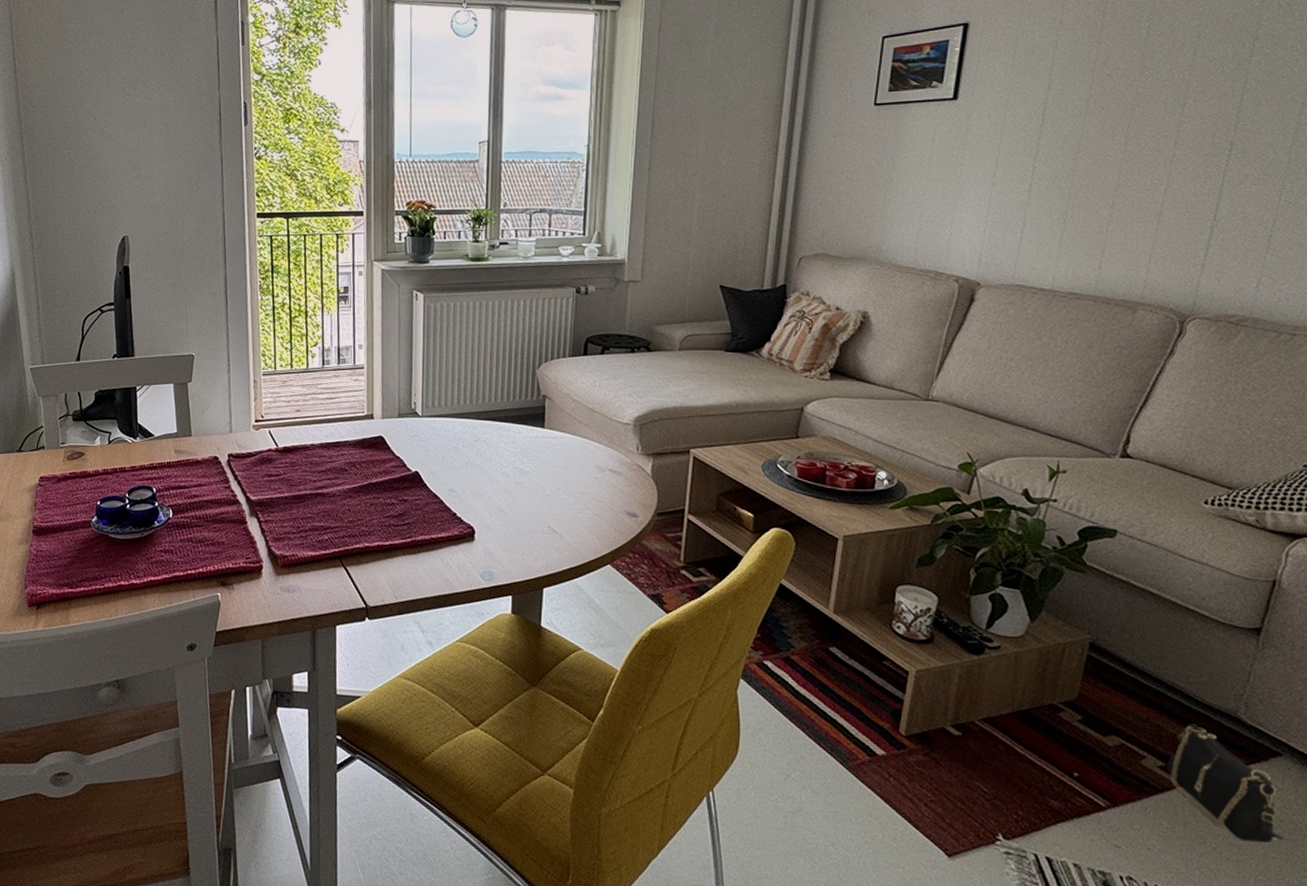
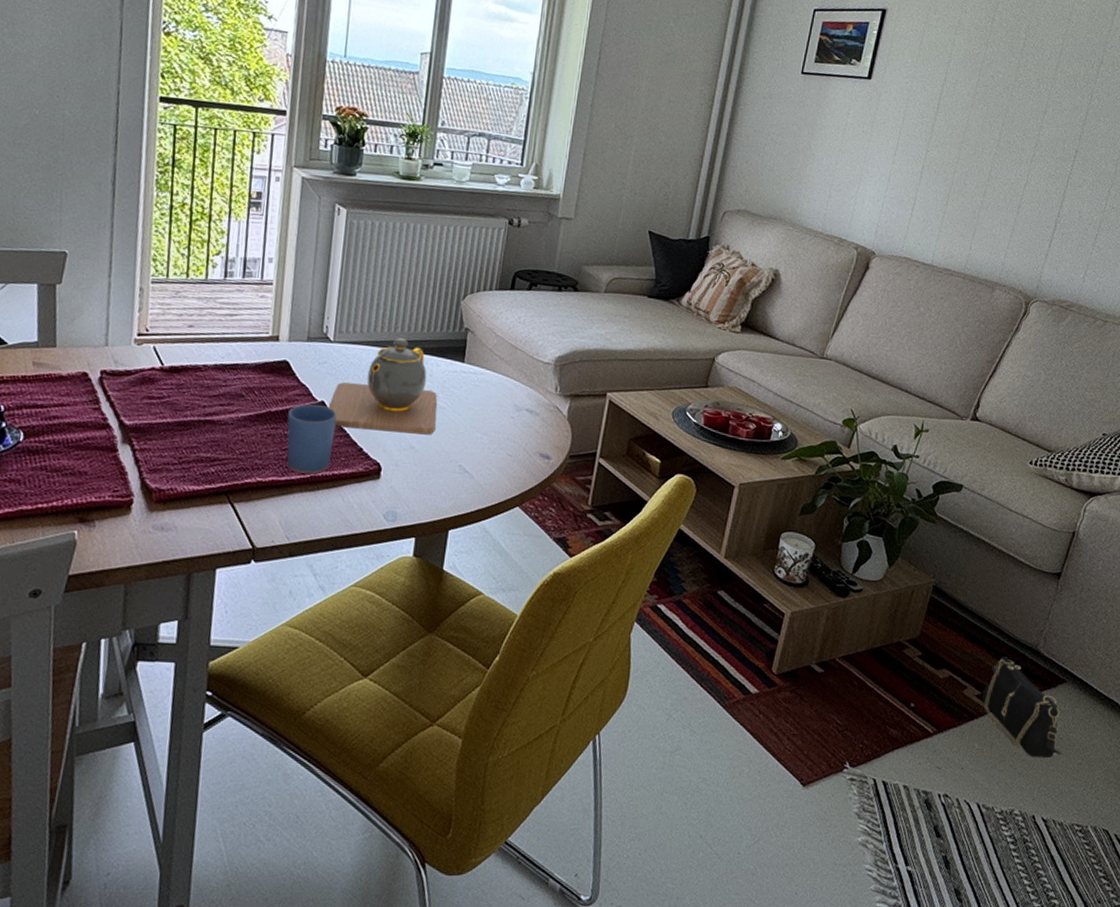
mug: none [387,474,430,539] -> present [286,404,337,474]
teapot: none [422,409,523,498] -> present [328,338,438,435]

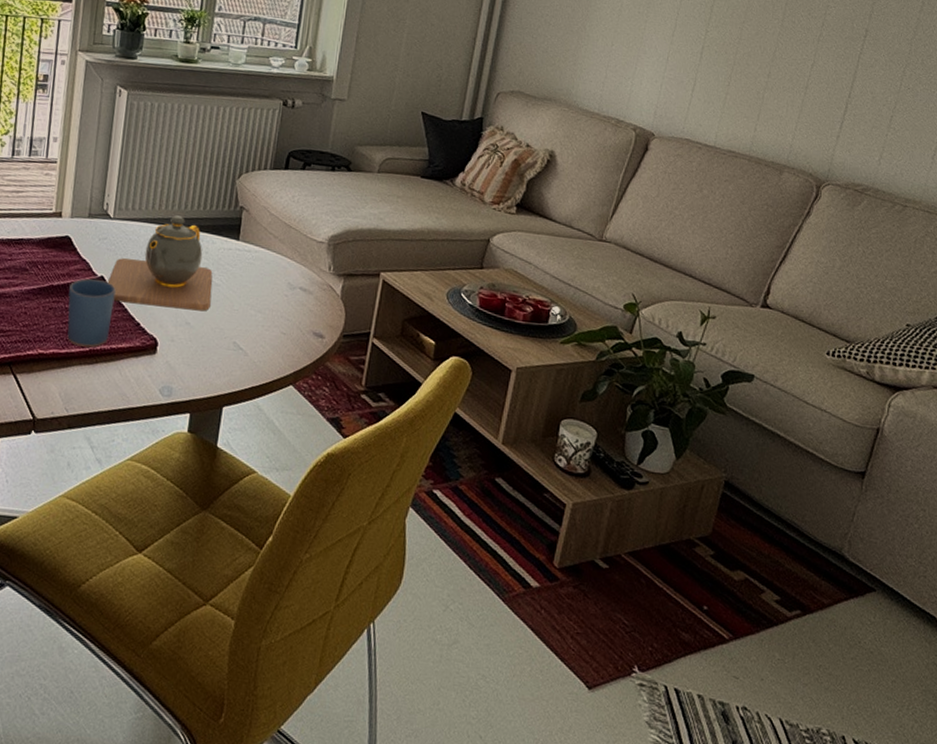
handbag: present [982,657,1062,758] -> none [782,560,874,673]

